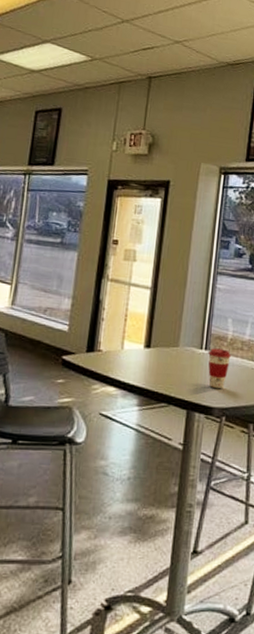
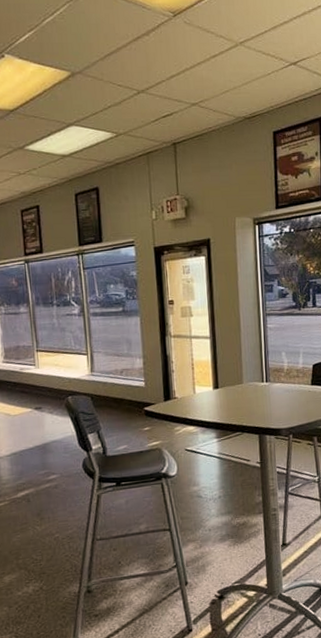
coffee cup: present [208,348,231,389] -> none [269,379,289,413]

